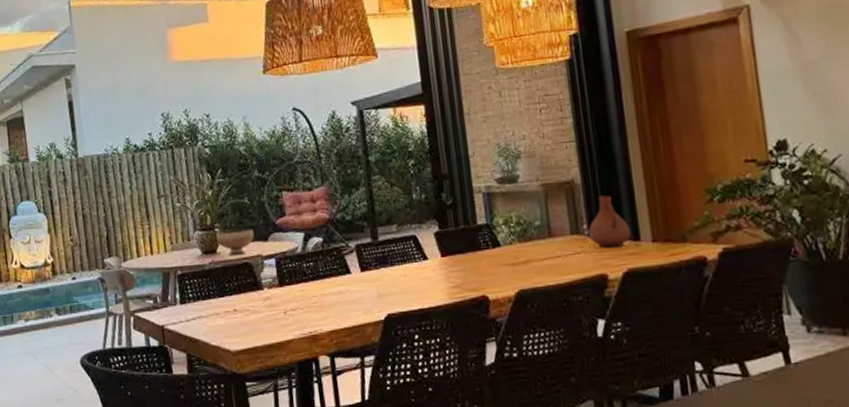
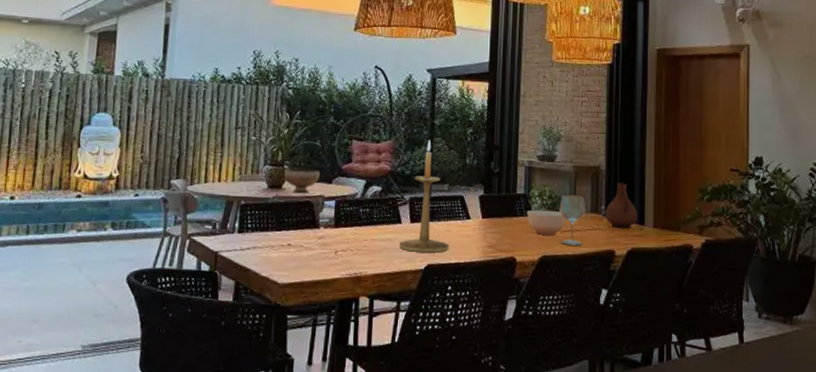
candlestick: none [352,179,409,303] -> present [399,140,449,253]
bowl: none [492,237,542,267] -> present [526,209,566,235]
wine glass: none [531,216,566,275] -> present [559,194,586,245]

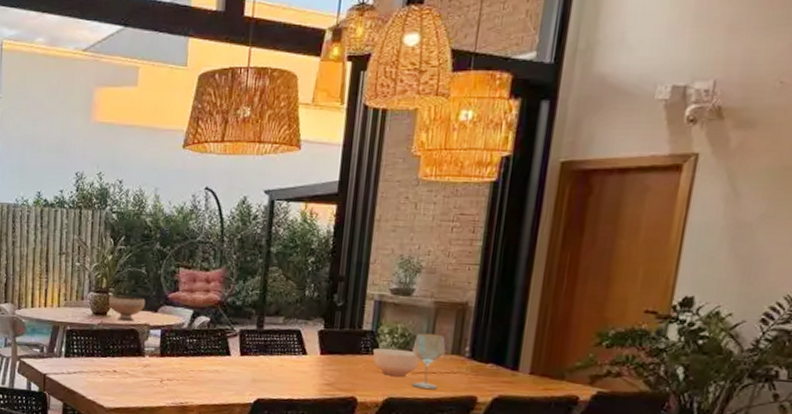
candlestick: present [399,140,449,253] -> none [227,269,282,388]
pitcher: present [605,183,638,228] -> none [469,322,512,374]

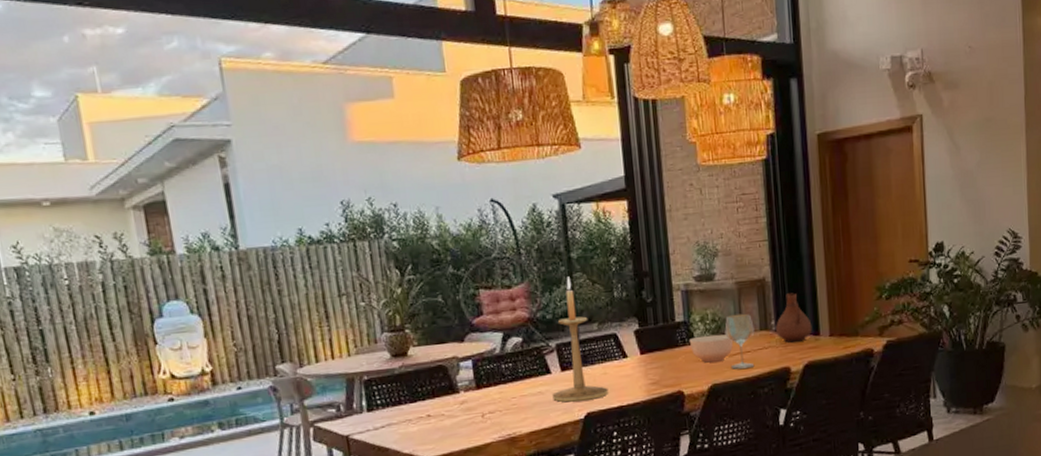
bowl: present [108,295,146,322] -> none [406,329,450,358]
candlestick: none [227,269,282,388] -> present [552,276,609,403]
pitcher: none [469,322,512,374] -> present [776,293,812,343]

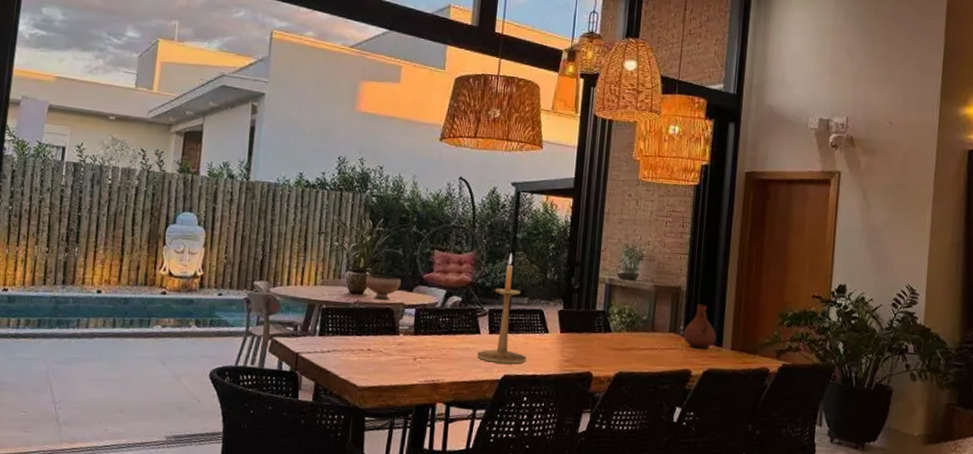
bowl: none [406,329,450,358] -> present [365,275,402,301]
bowl: present [688,334,734,363] -> none [604,326,644,353]
wine glass: present [725,313,755,369] -> none [637,313,665,364]

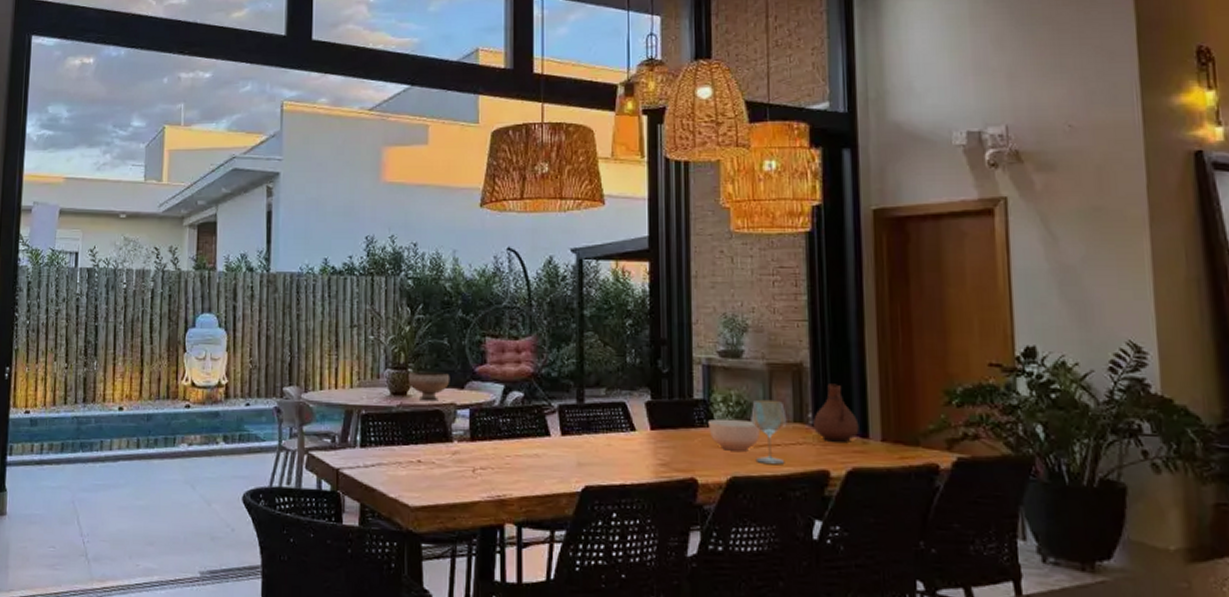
candlestick: present [477,253,527,364] -> none [549,334,611,472]
bowl: none [604,326,644,353] -> present [707,418,761,451]
wine glass: none [637,313,665,364] -> present [751,399,787,464]

